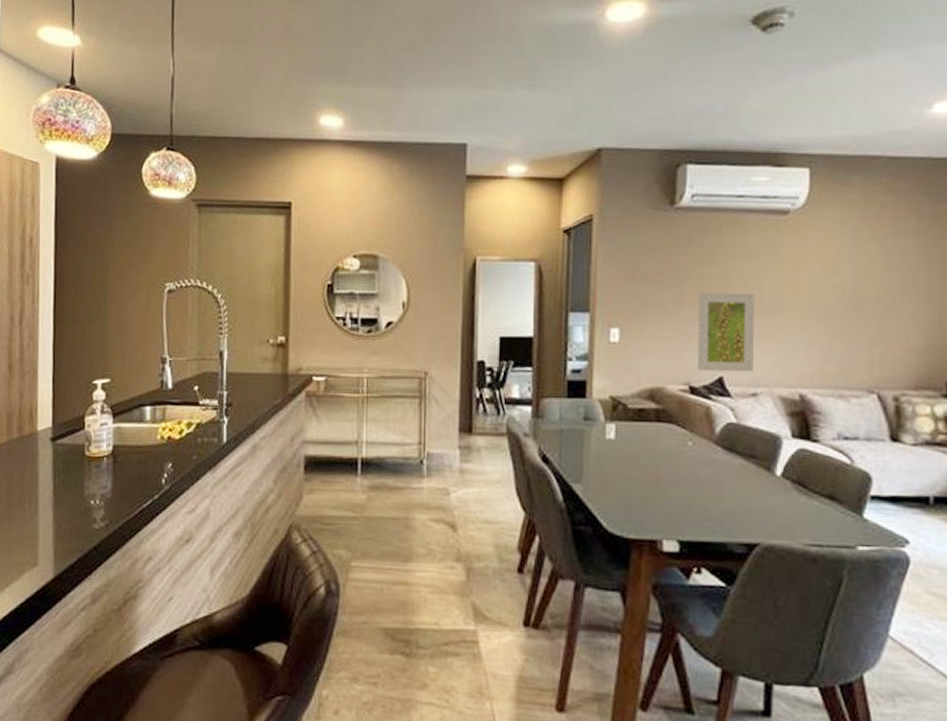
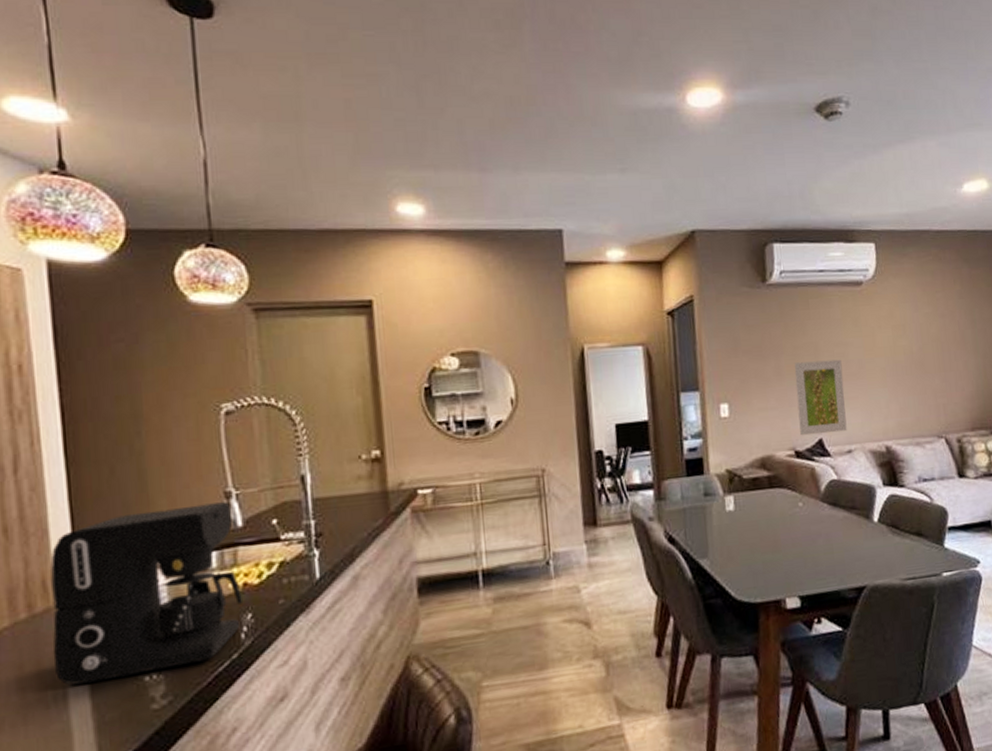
coffee maker: none [31,365,166,498] -> present [50,502,242,686]

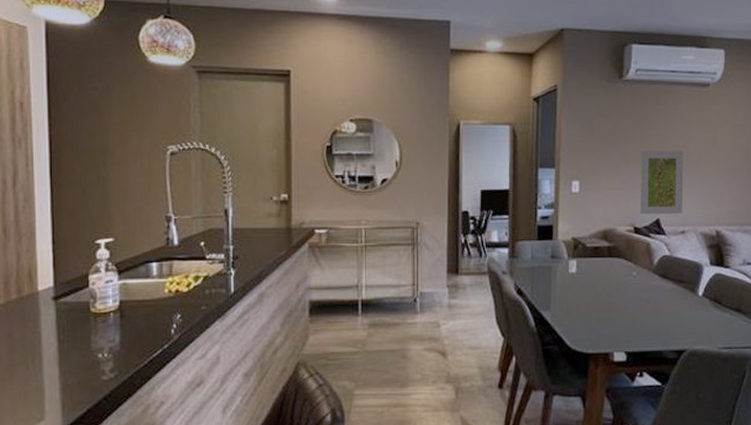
coffee maker: present [50,502,242,686] -> none [34,224,174,354]

